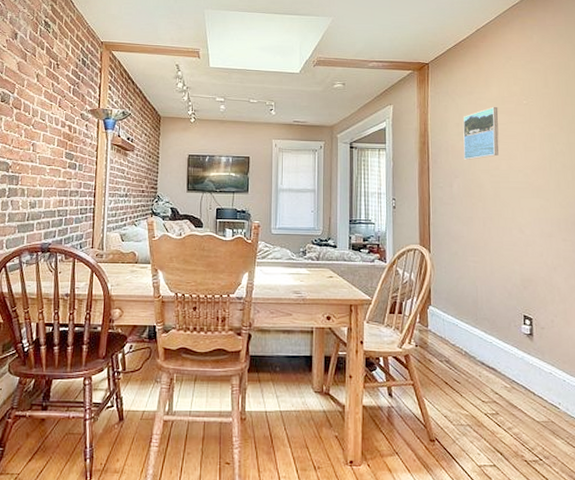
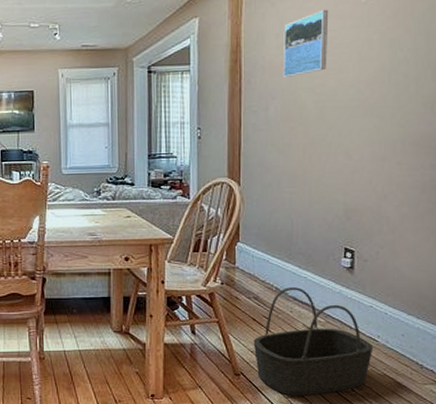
basket: none [446,352,556,465] -> present [253,287,374,396]

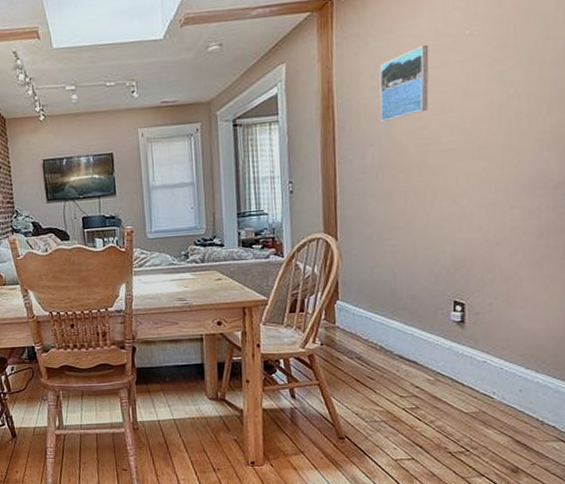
basket: present [253,287,374,396] -> none [357,345,489,458]

